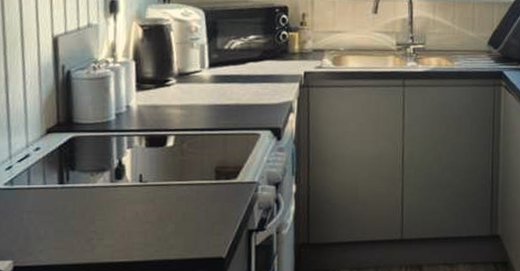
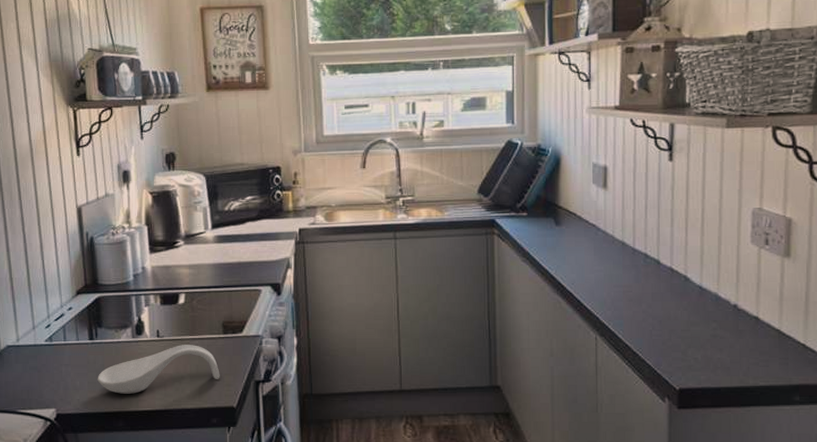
spoon rest: none [65,191,209,244] -> present [97,345,220,394]

